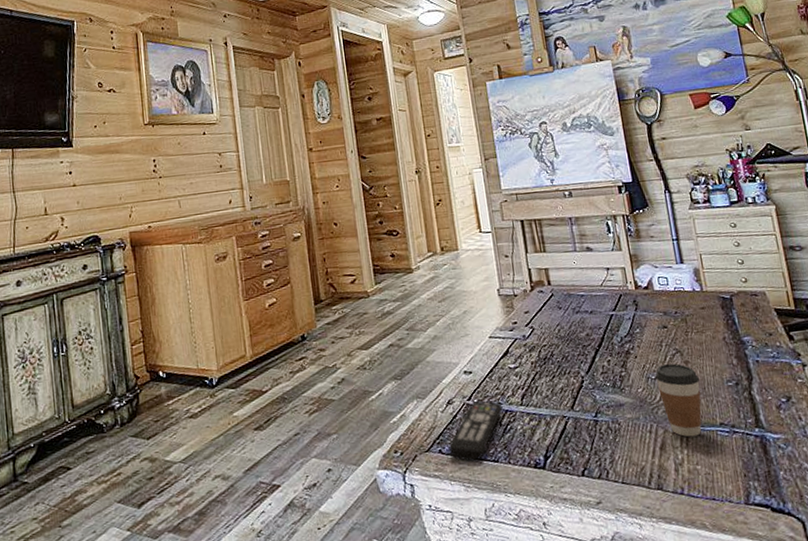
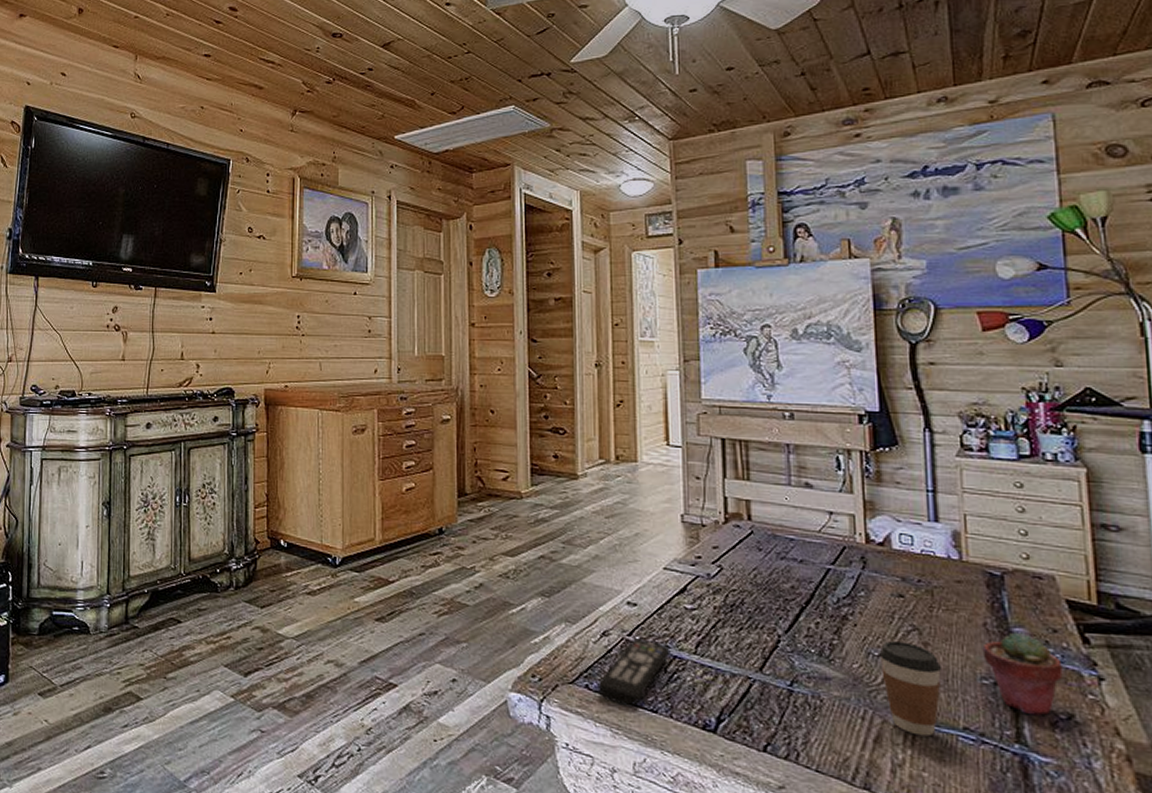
potted succulent: none [724,339,780,404] -> present [982,632,1063,716]

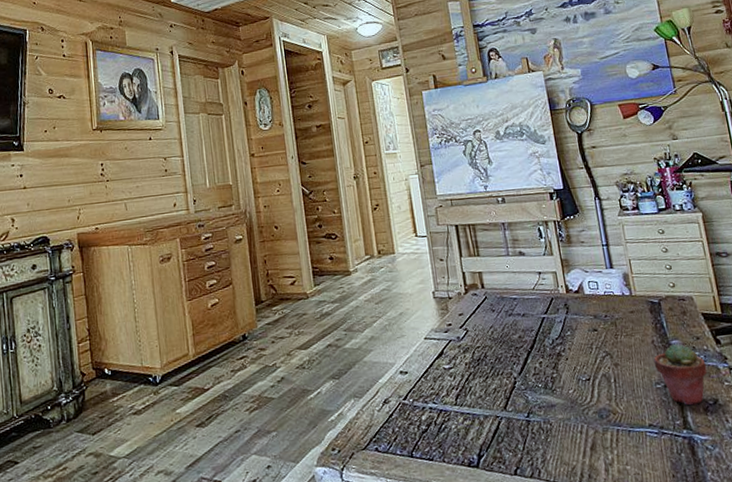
remote control: present [597,638,671,707] -> none [384,400,438,460]
coffee cup: present [879,641,941,737] -> none [585,366,632,438]

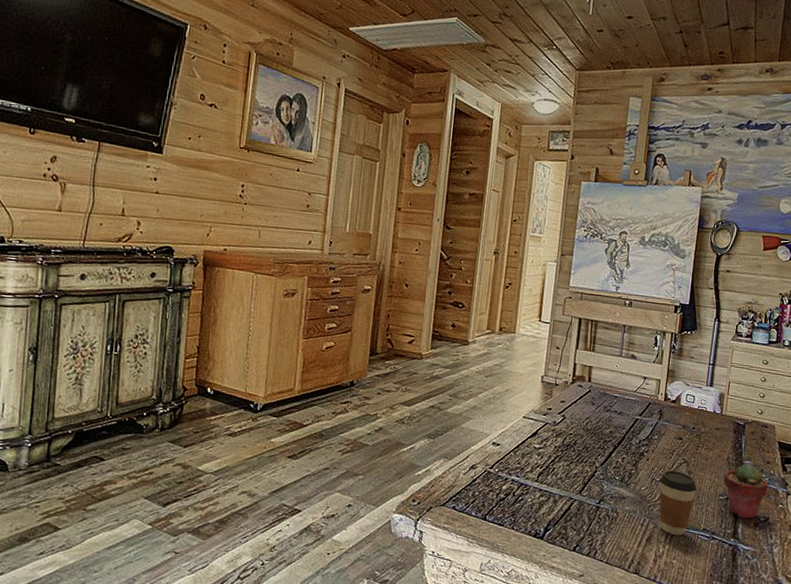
coffee cup: none [585,366,632,438] -> present [659,470,697,536]

